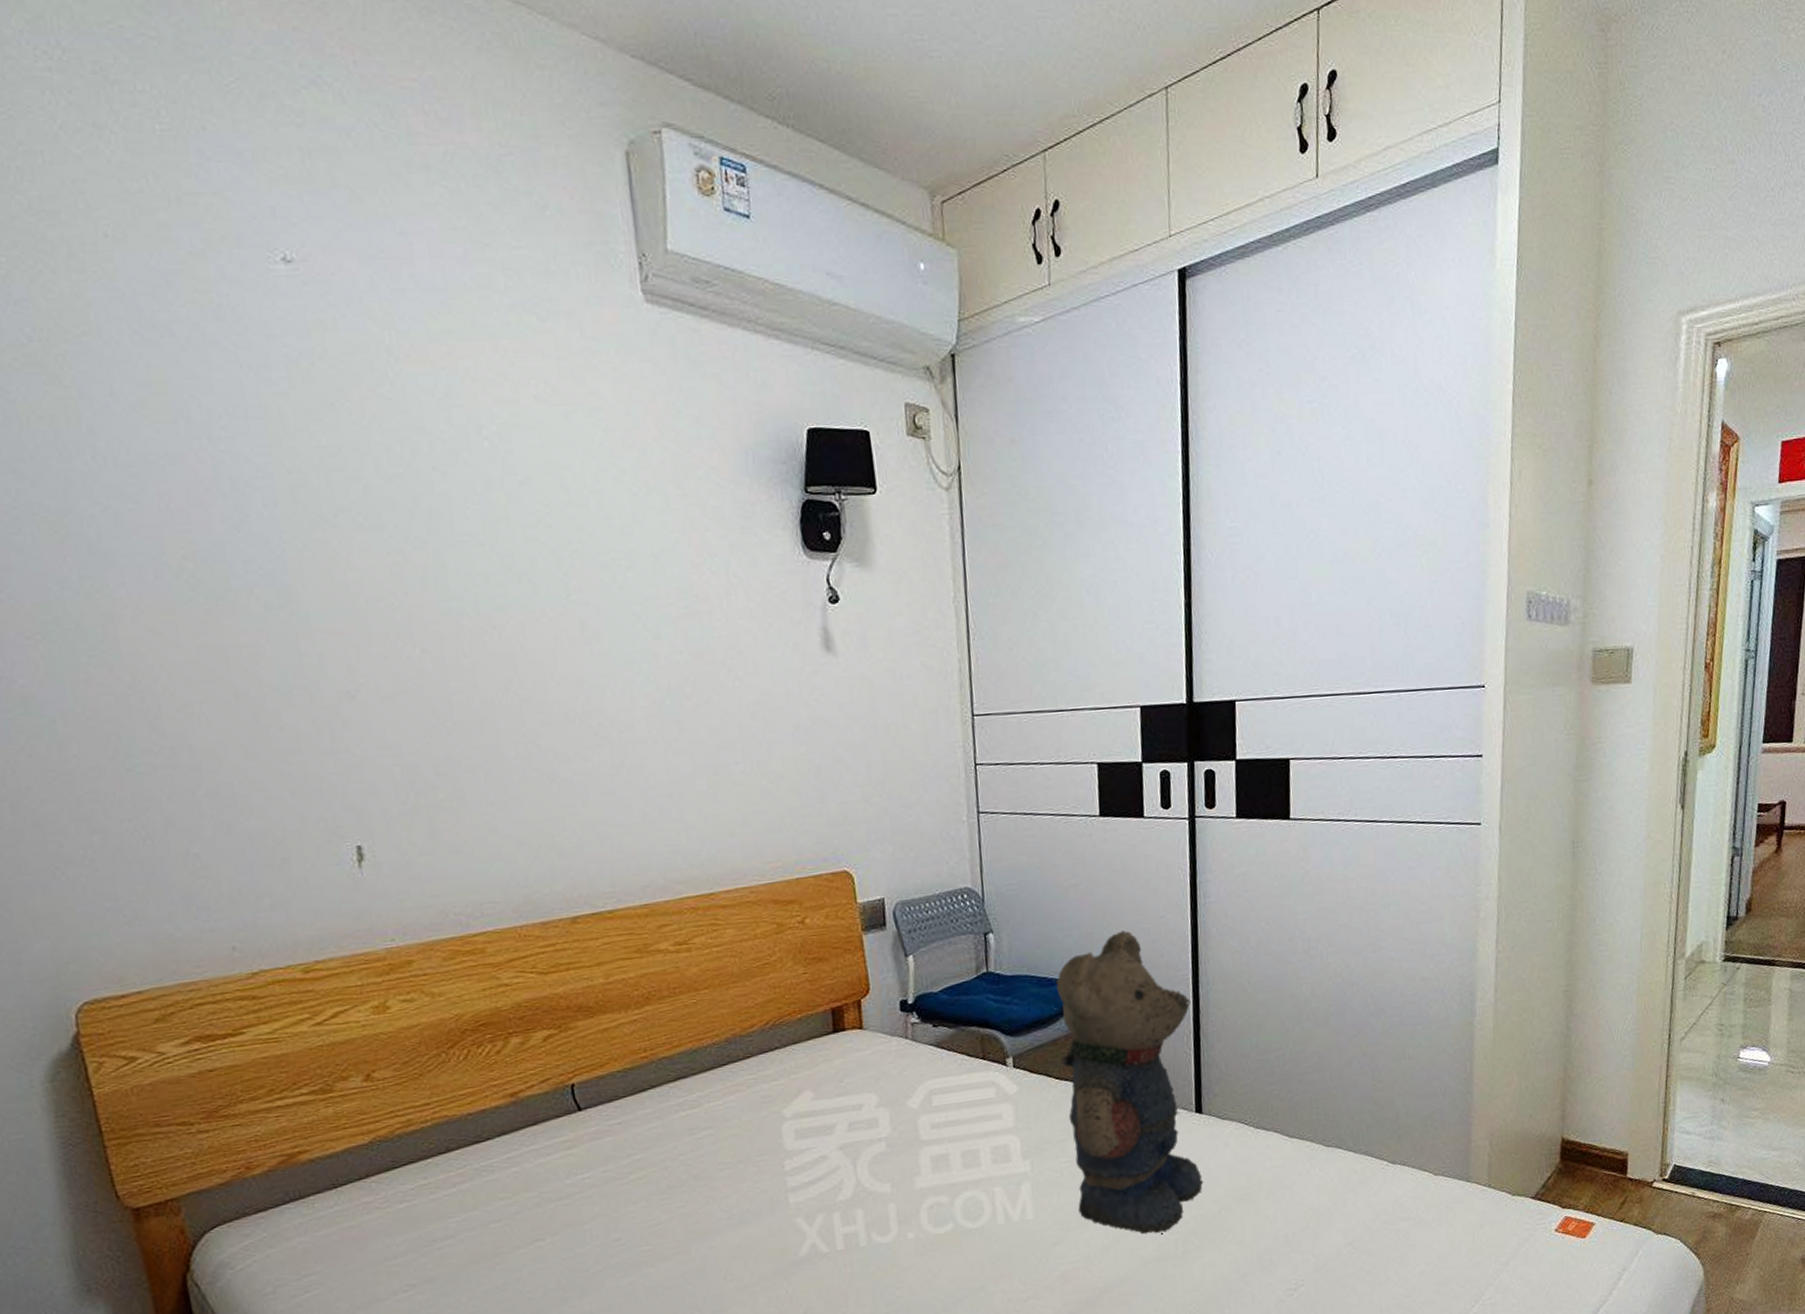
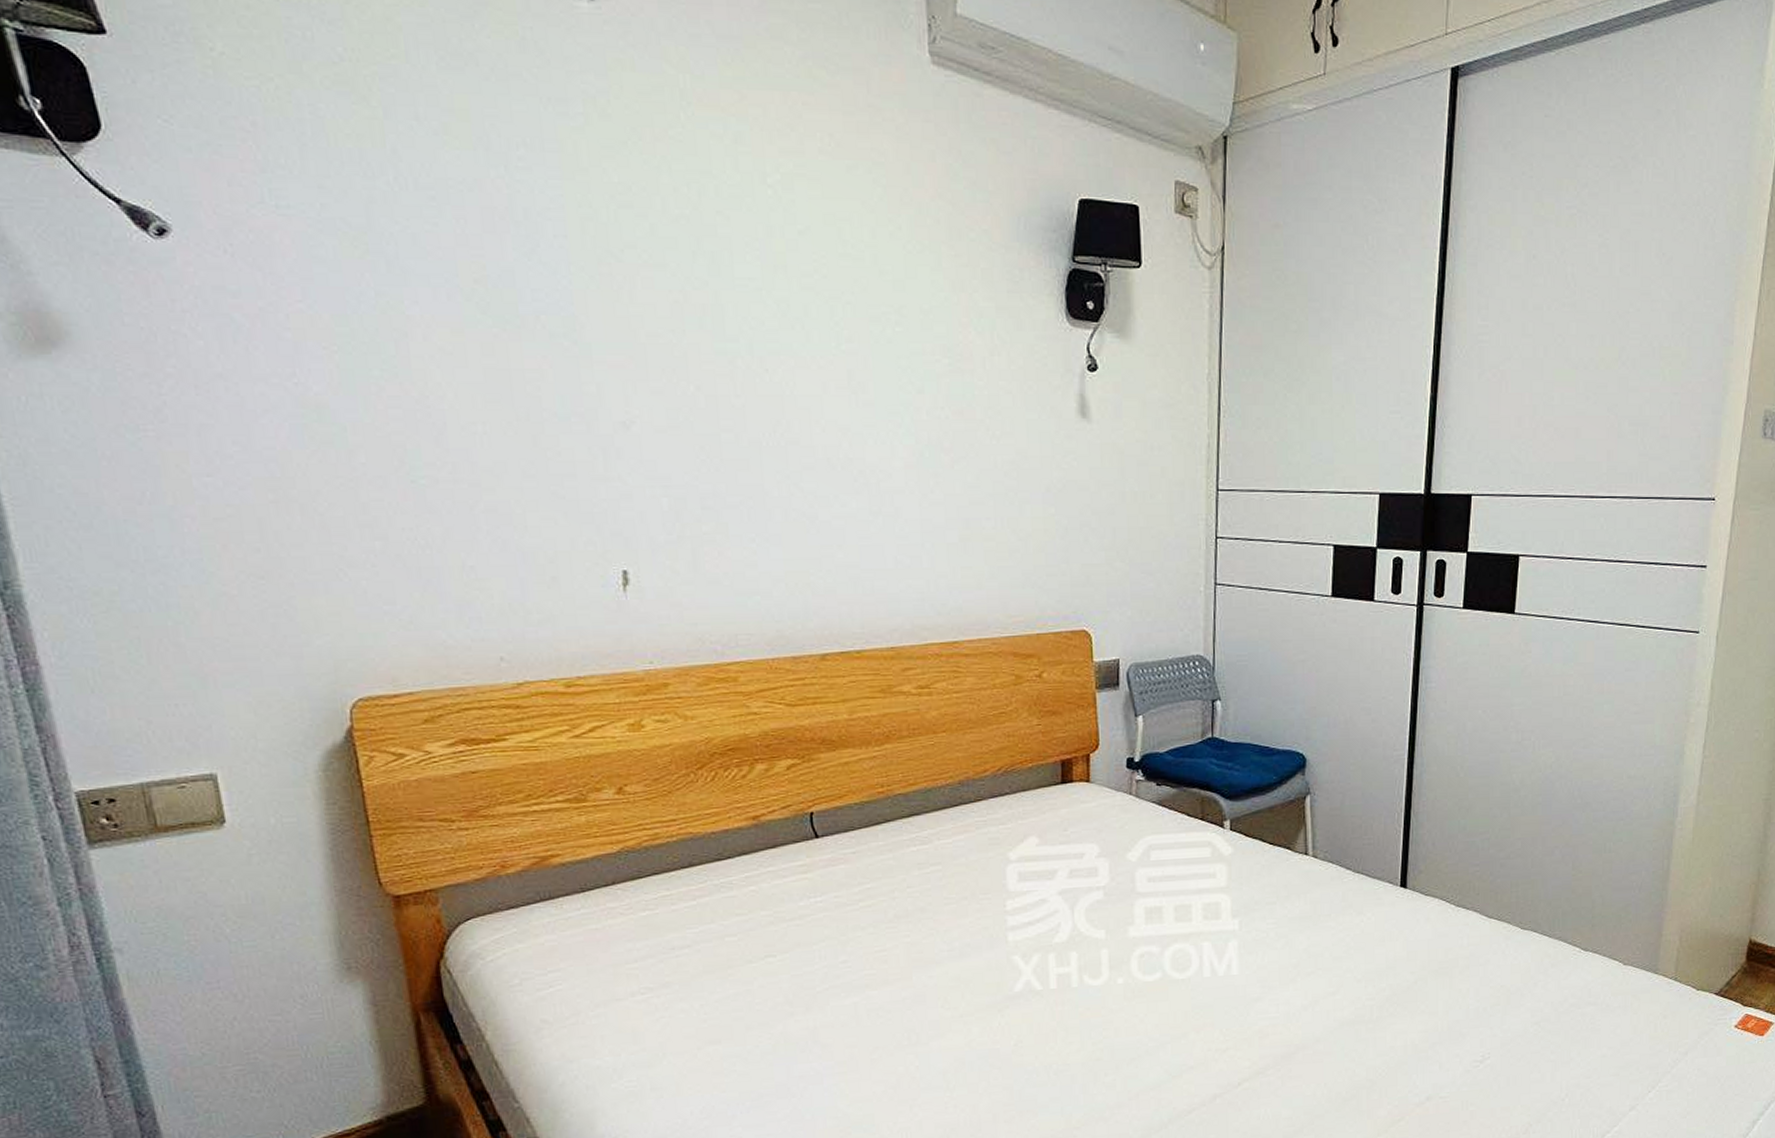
teddy bear: present [1056,930,1204,1235] -> none [1275,708,1405,999]

